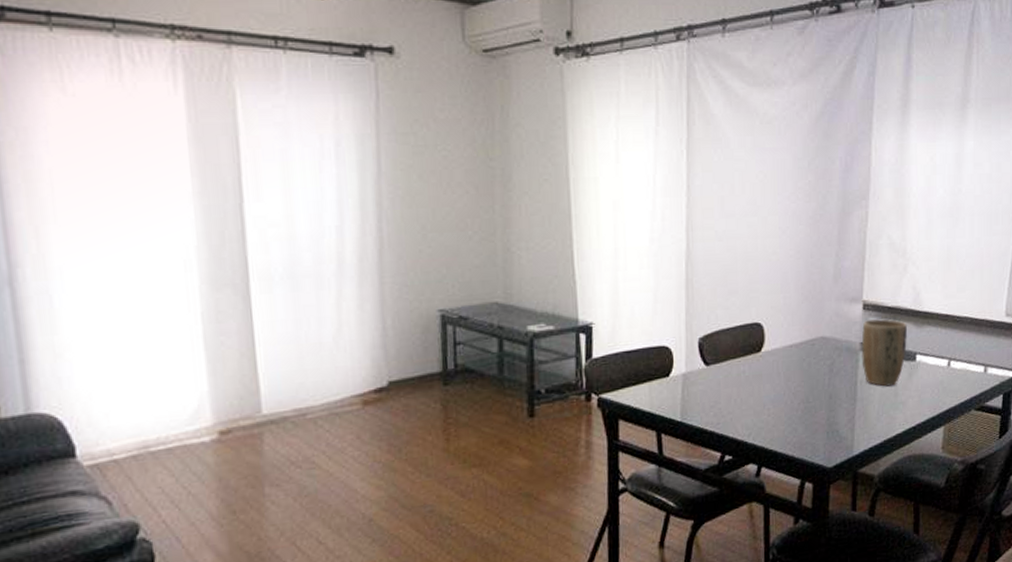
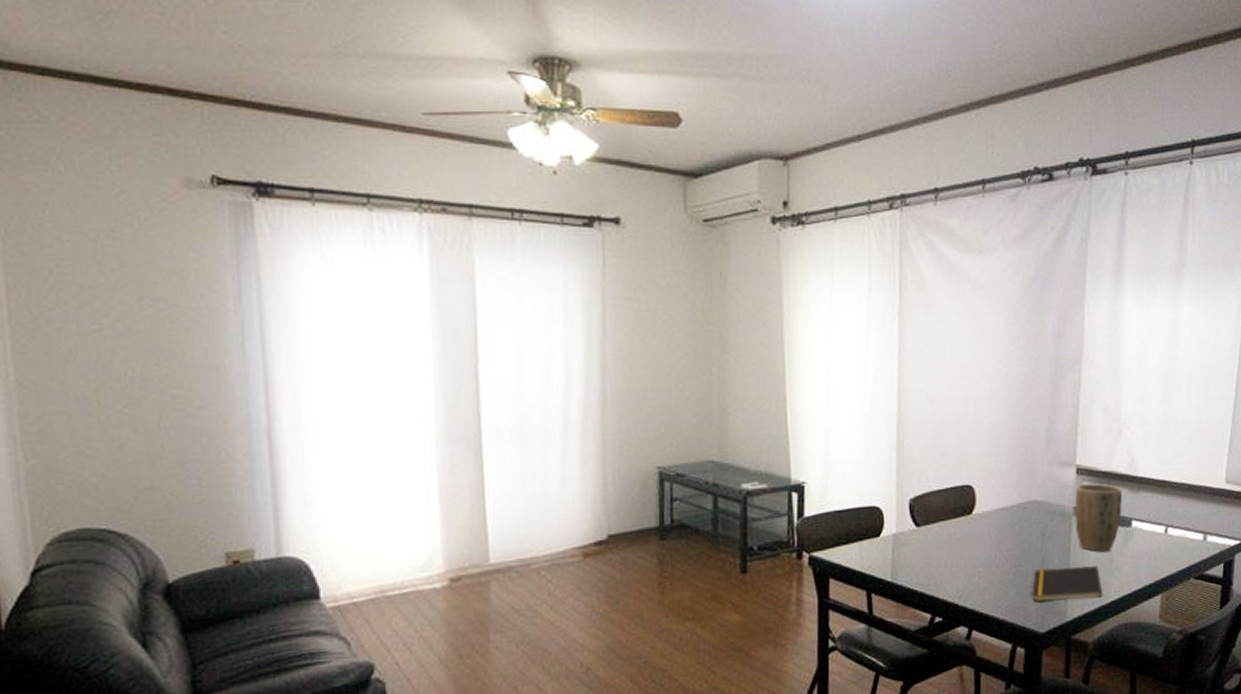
notepad: none [820,399,888,437] -> present [1032,564,1103,601]

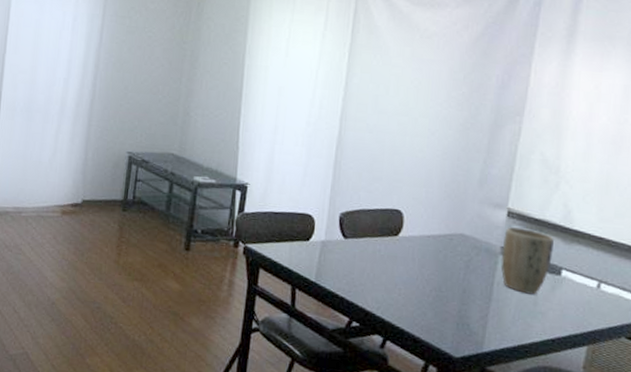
notepad: present [1032,564,1103,601] -> none [450,298,524,337]

